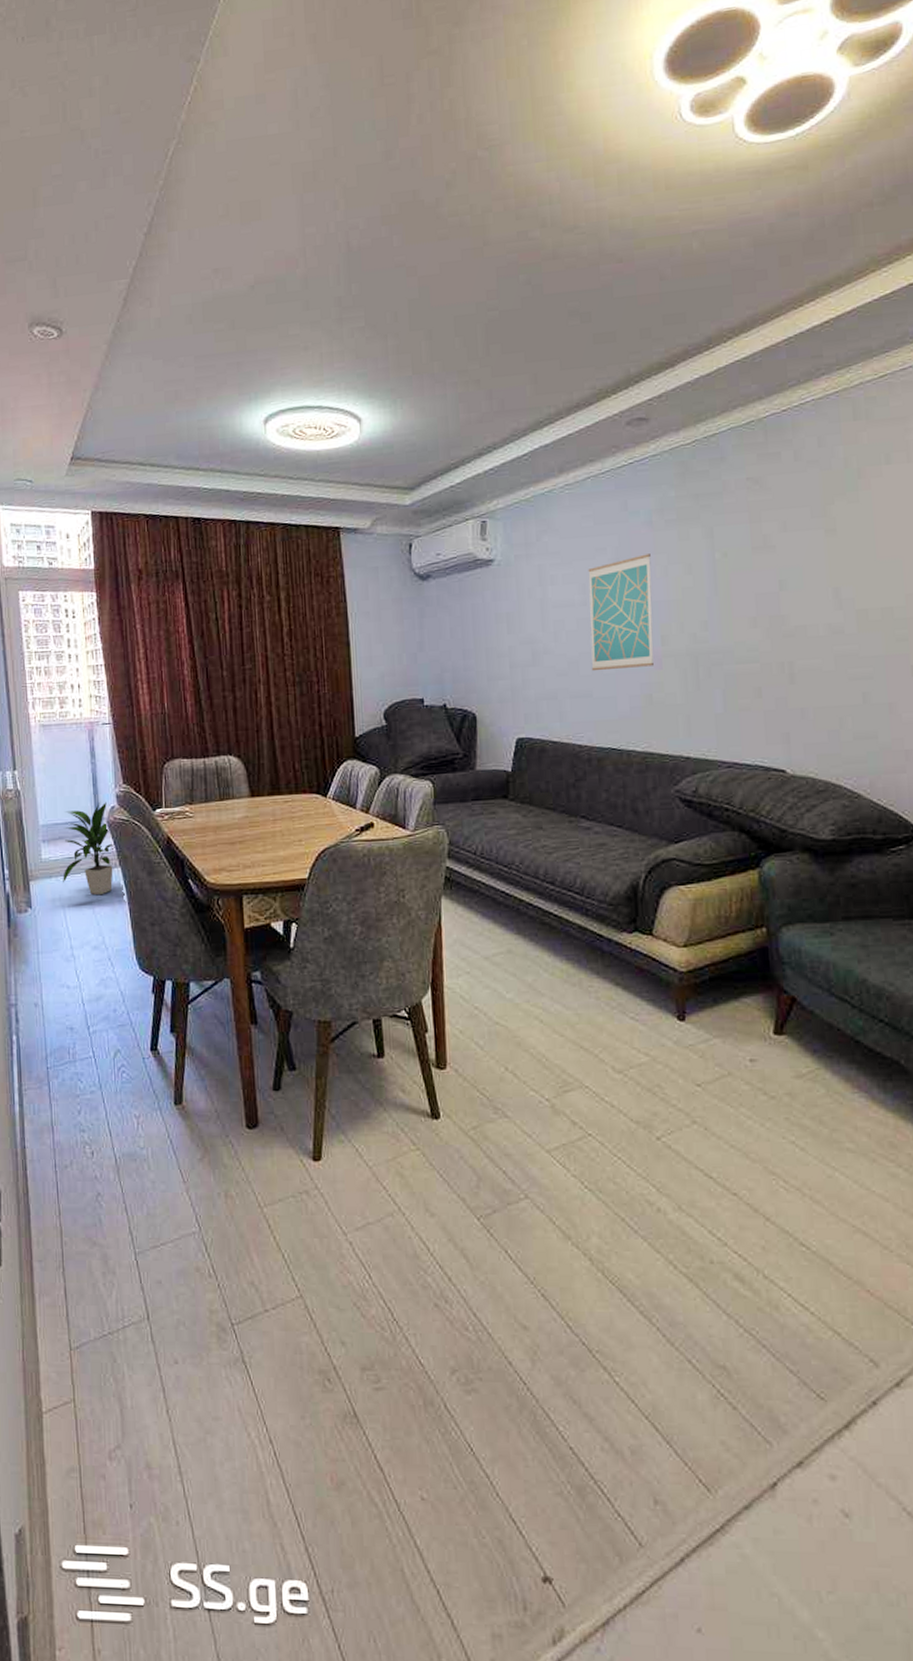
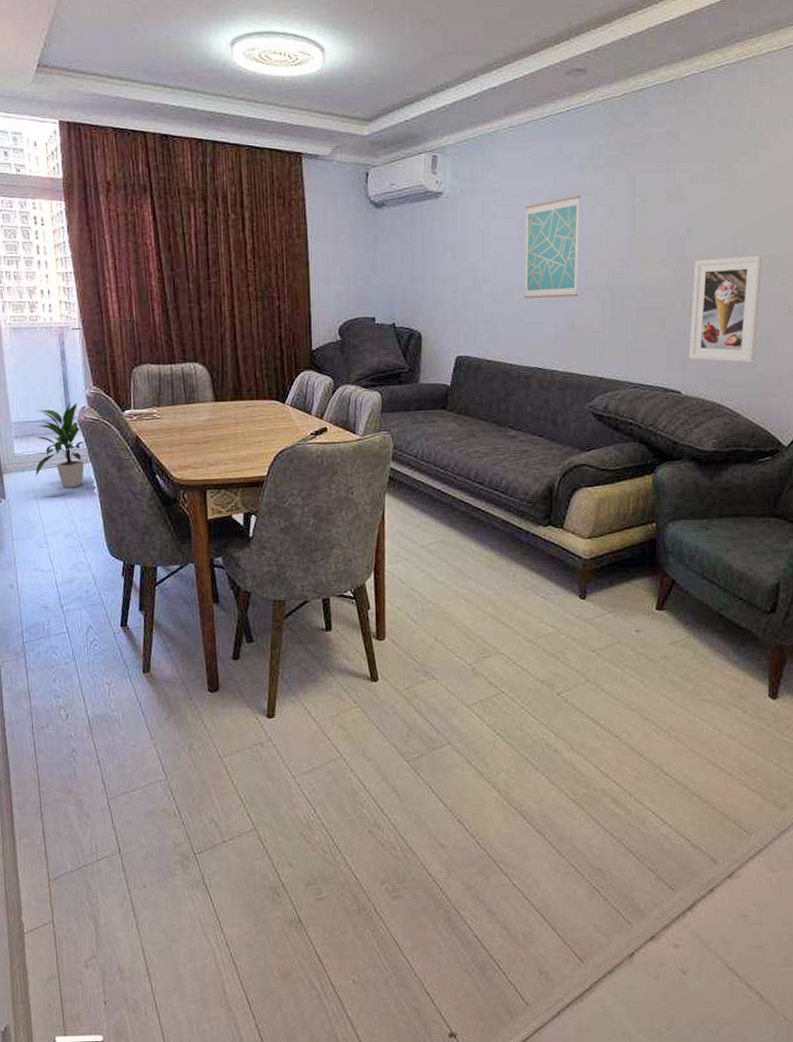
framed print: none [790,608,875,734] -> present [689,255,763,363]

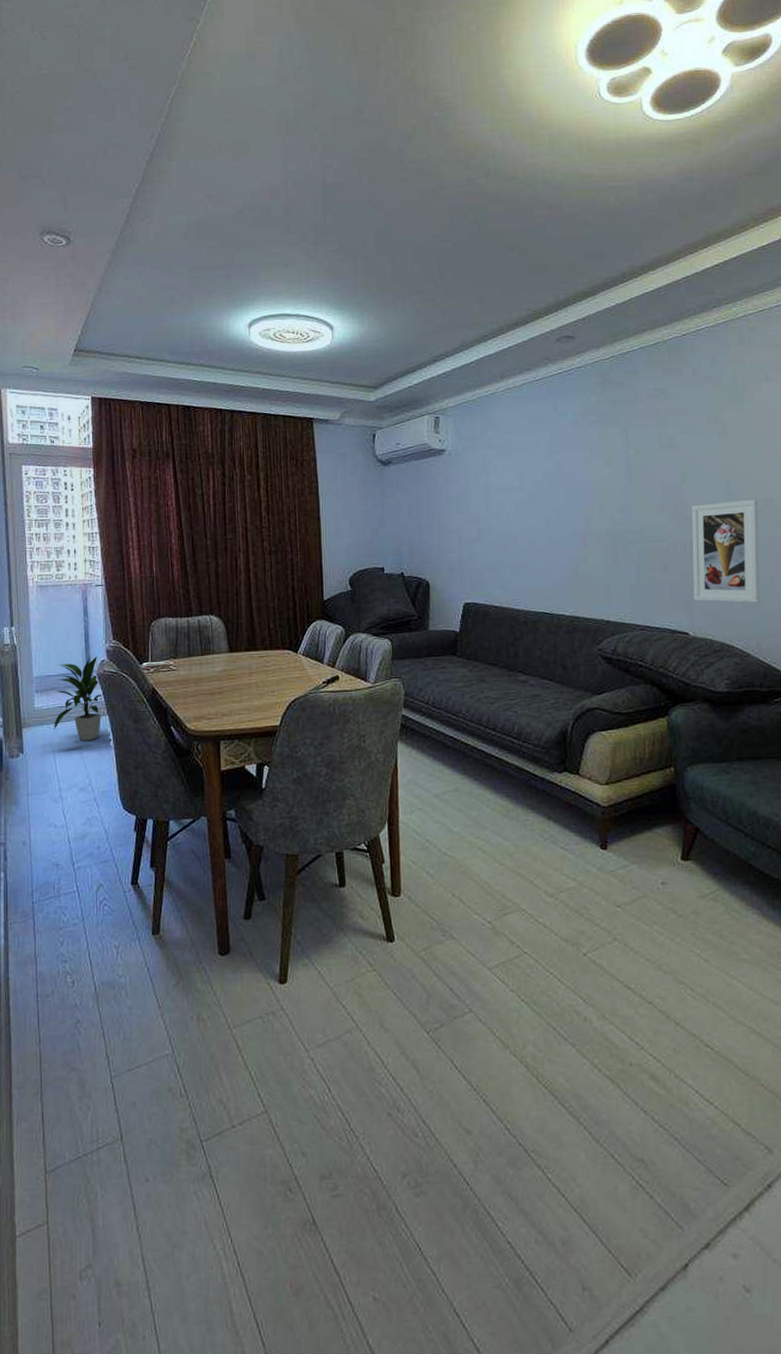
wall art: present [524,195,580,299] -> none [524,449,579,547]

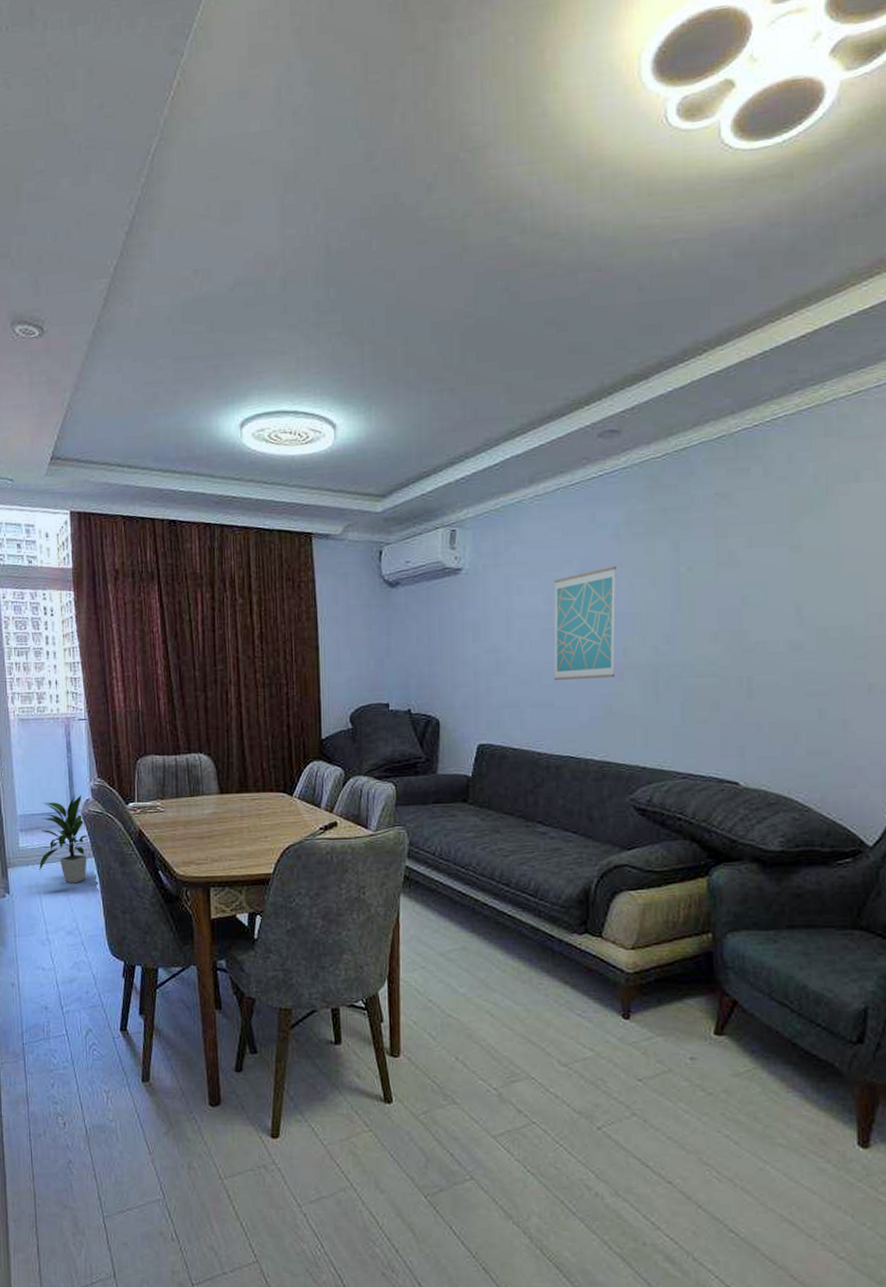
wall art: none [524,449,579,547] -> present [553,566,617,681]
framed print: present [691,499,760,603] -> none [747,626,835,749]

